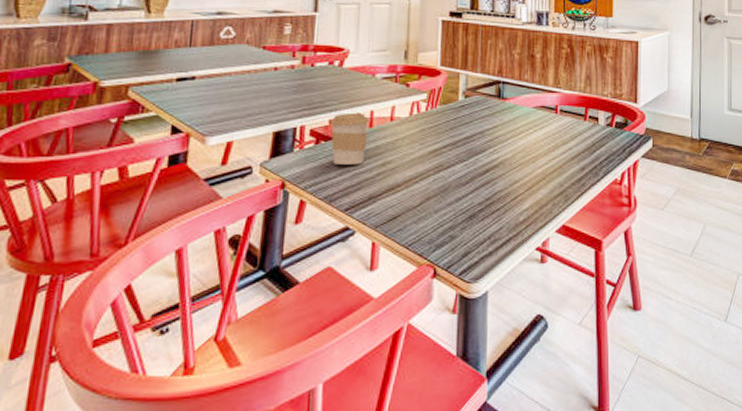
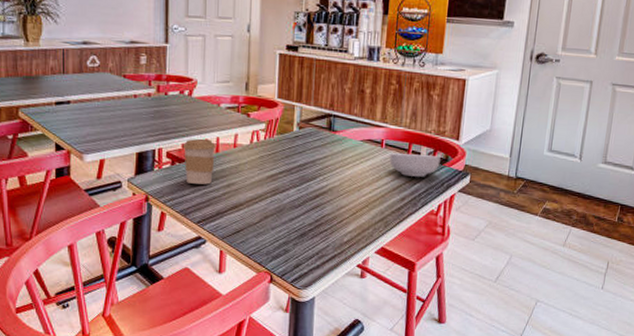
cereal bowl: none [566,119,620,144] -> present [389,153,441,177]

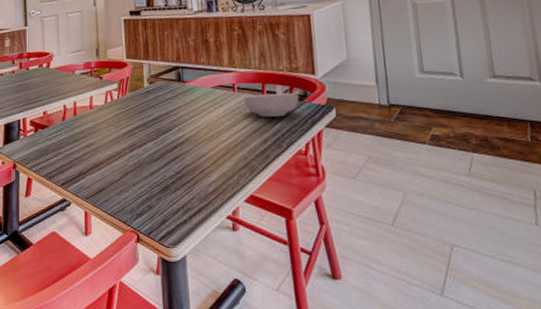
coffee cup: present [182,138,216,185] -> none [44,104,74,148]

